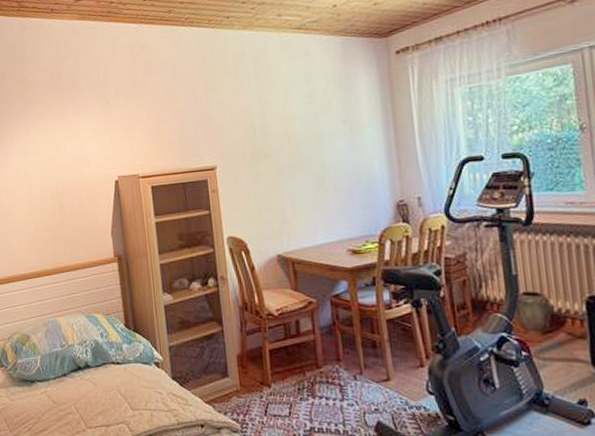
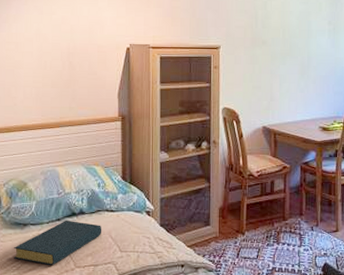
hardback book: none [24,375,111,427] -> present [14,220,102,266]

